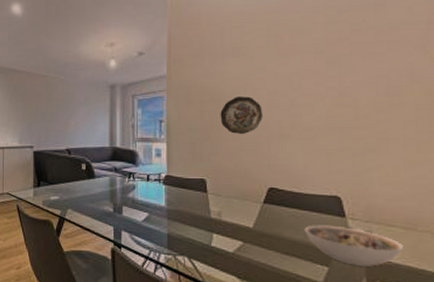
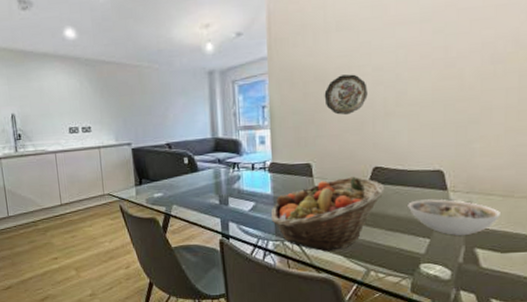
fruit basket: none [163,195,280,271] -> present [270,176,385,252]

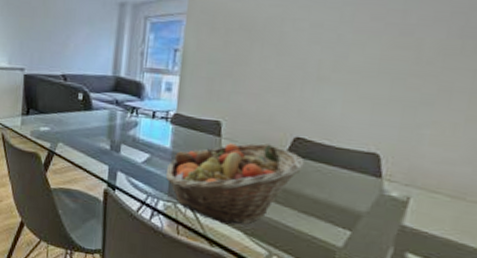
decorative plate: present [324,74,368,116] -> none [247,27,301,73]
bowl: present [408,199,500,235] -> none [329,183,445,235]

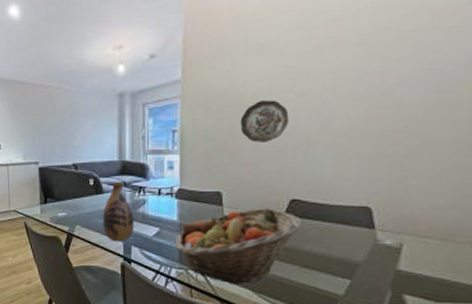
vase: none [88,99,123,166] -> present [103,181,134,242]
decorative plate: none [247,27,301,73] -> present [240,100,289,144]

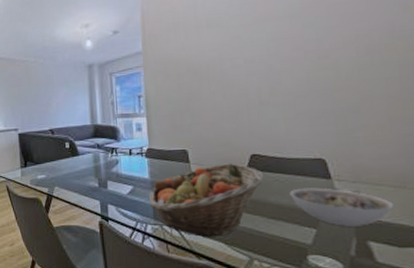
vase: present [103,181,134,242] -> none [79,144,109,201]
decorative plate: present [240,100,289,144] -> none [197,66,241,105]
bowl: none [327,237,437,279] -> present [289,188,393,226]

